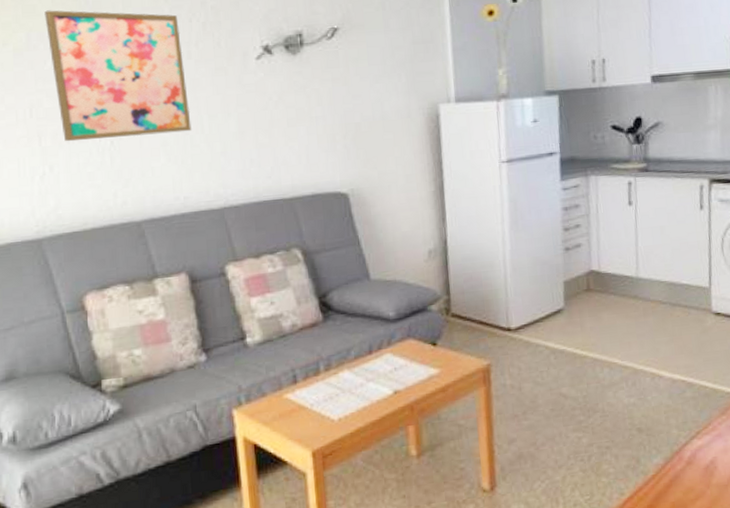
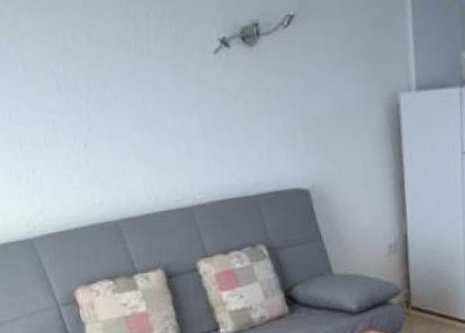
wall art: present [44,10,192,142] -> none [11,10,157,146]

